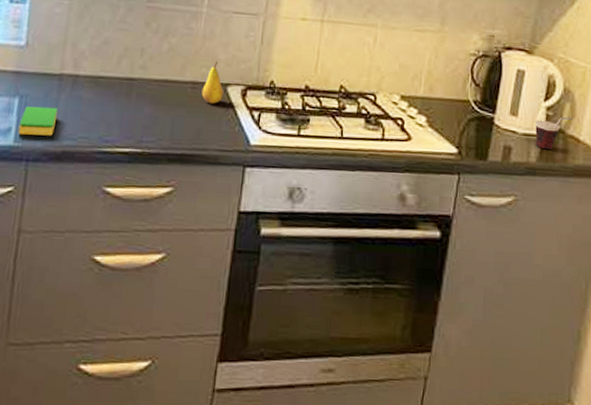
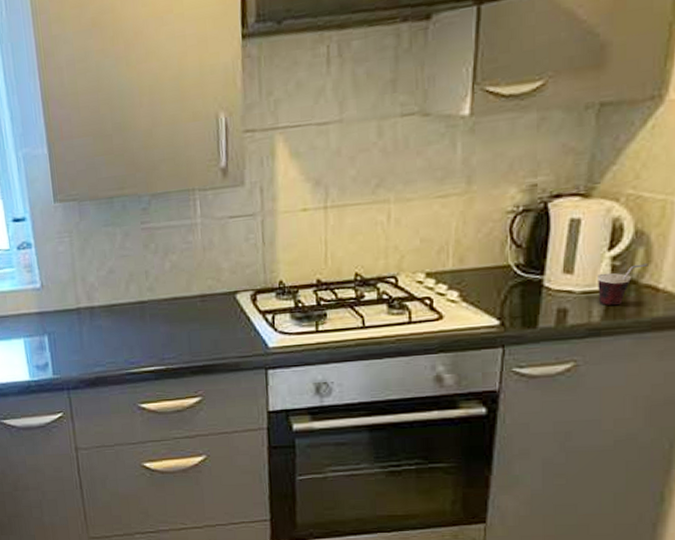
dish sponge: present [17,106,58,136] -> none [53,339,85,368]
fruit: present [201,61,224,104] -> none [211,270,233,314]

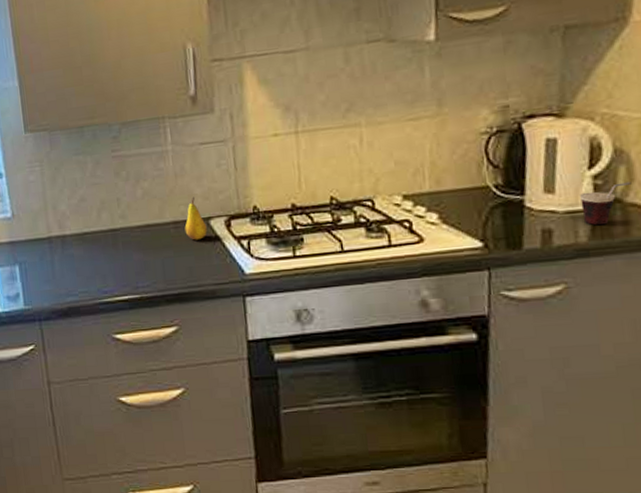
fruit: none [211,270,233,314] -> present [185,196,207,240]

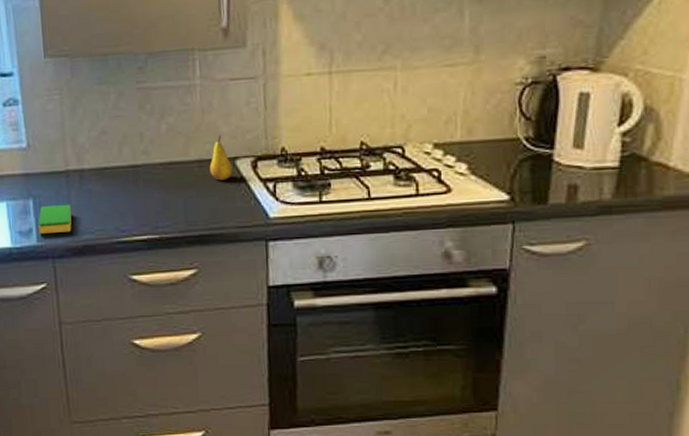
dish sponge: none [24,268,57,299] -> present [38,204,72,235]
cup: present [580,182,632,225] -> none [608,140,658,183]

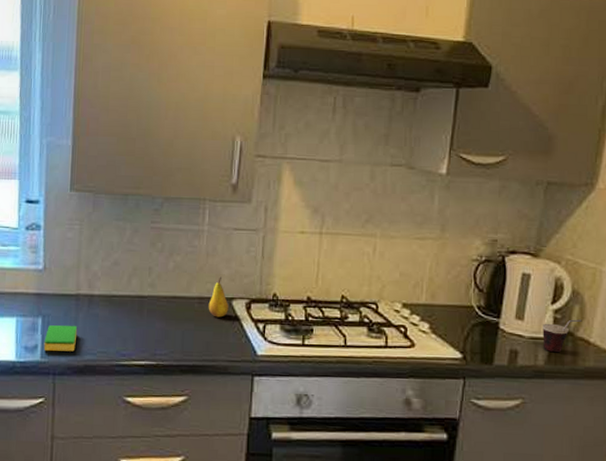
cup: none [608,140,658,183] -> present [543,319,582,353]

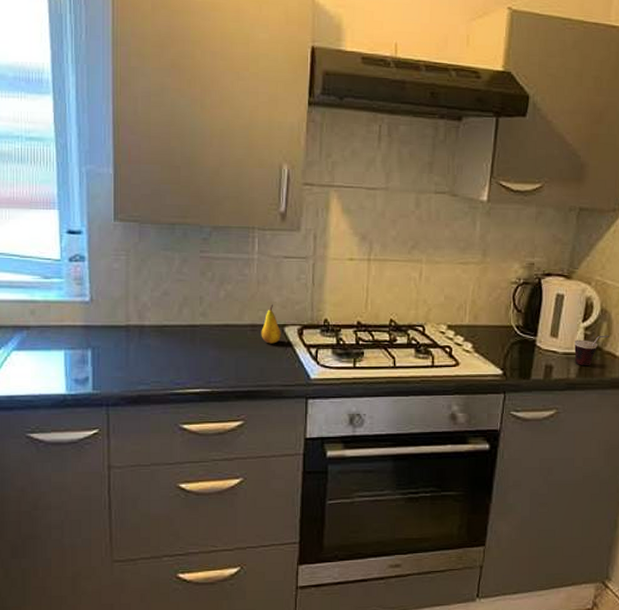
dish sponge: present [43,325,78,352] -> none [95,356,130,383]

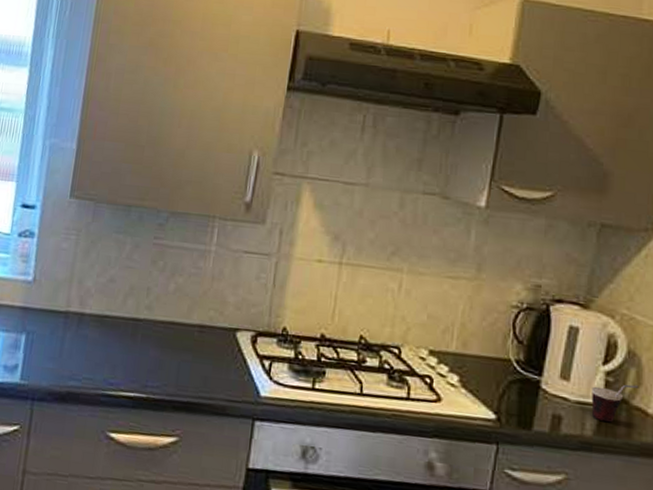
fruit: present [261,304,281,344] -> none [209,304,232,350]

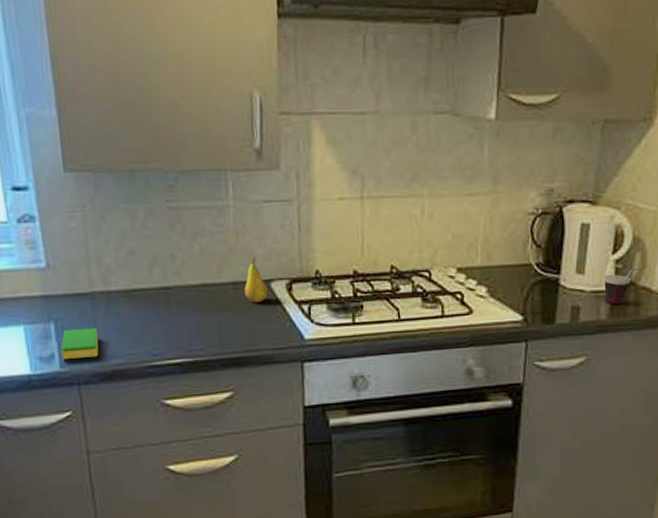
dish sponge: none [24,343,64,376] -> present [61,327,99,360]
fruit: none [209,304,232,350] -> present [244,257,268,303]

